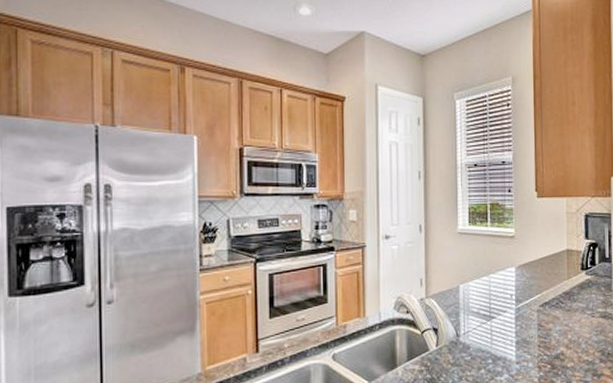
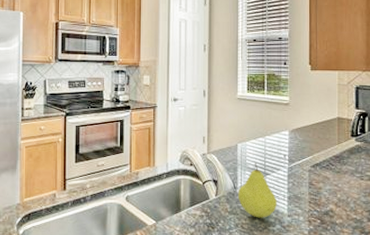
fruit: none [460,304,505,368] -> present [237,162,278,218]

